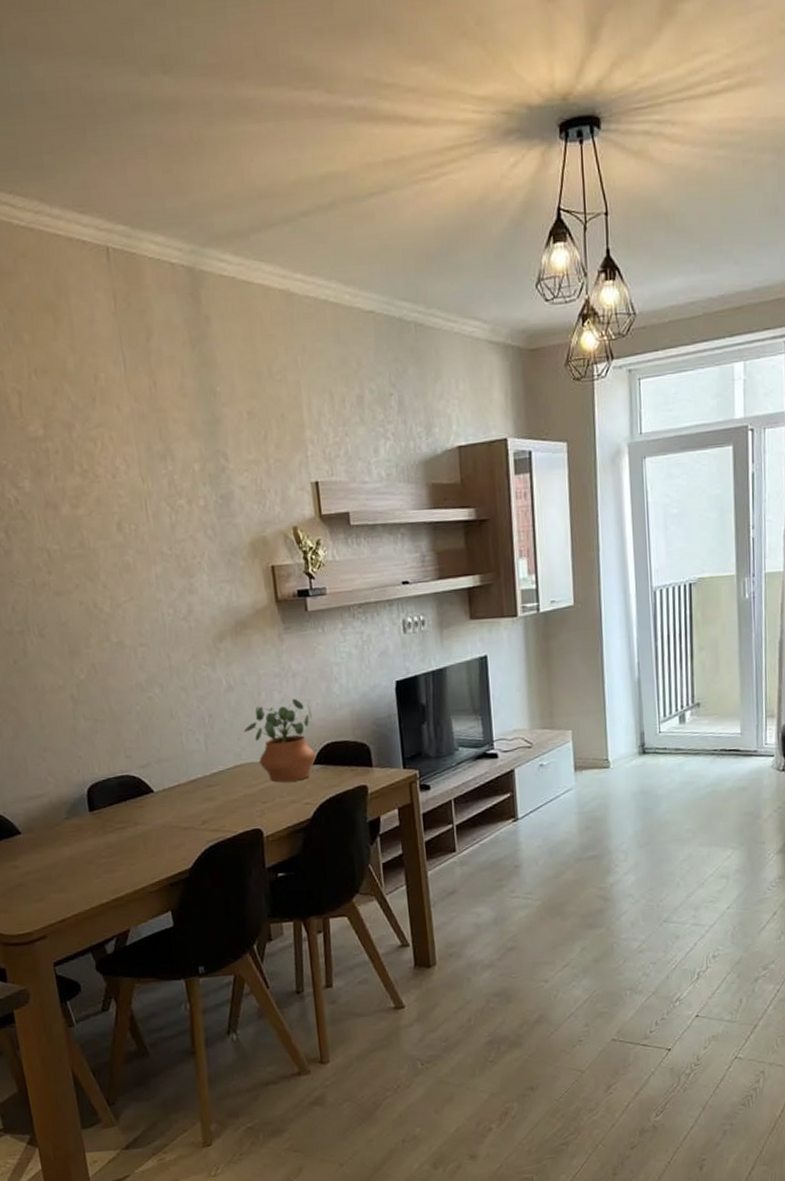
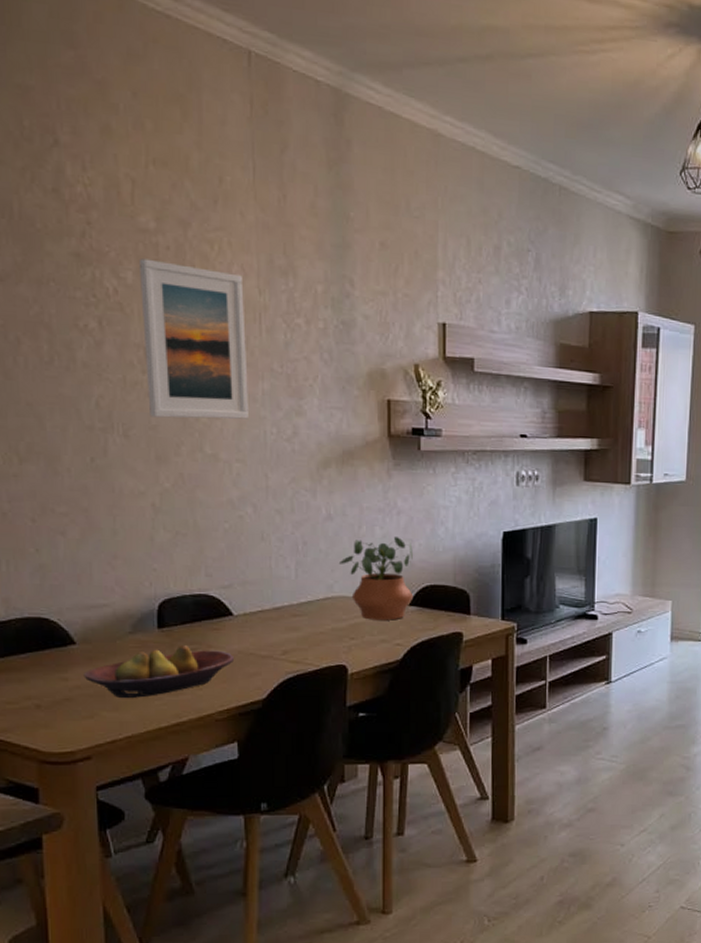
fruit bowl: none [31,825,160,880] -> present [83,645,235,699]
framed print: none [32,465,146,615] -> present [138,258,248,419]

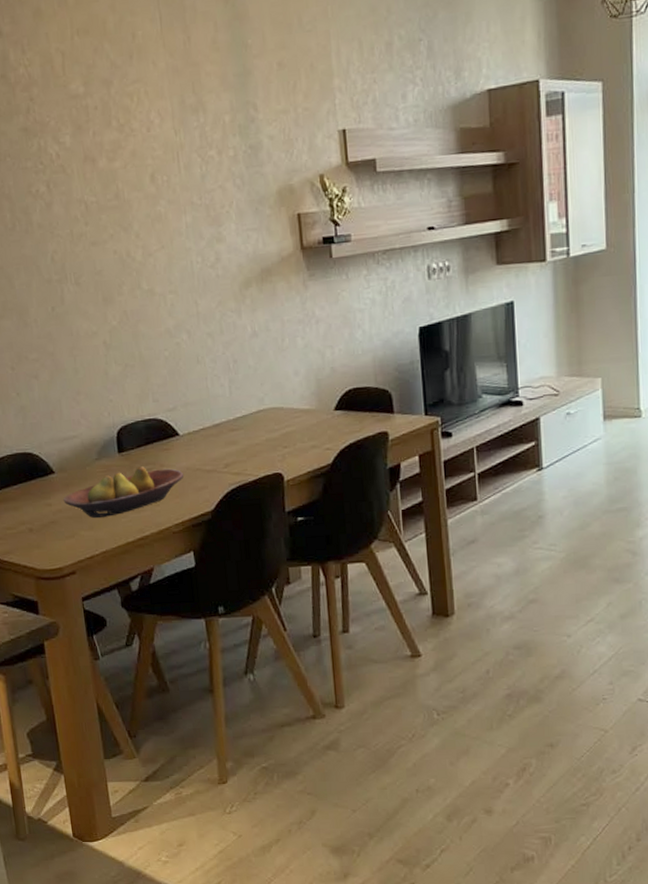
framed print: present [138,258,248,419] -> none [73,119,176,264]
potted plant: present [338,537,414,621] -> none [266,345,339,428]

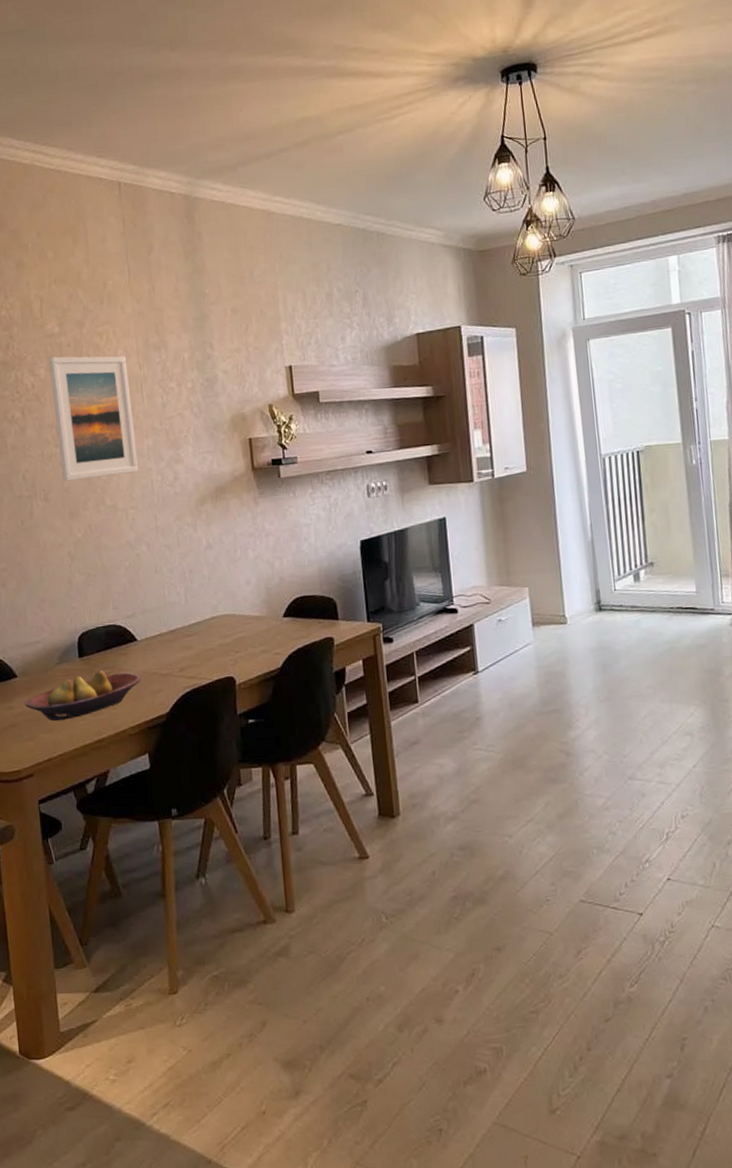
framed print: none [73,119,176,264] -> present [48,356,138,482]

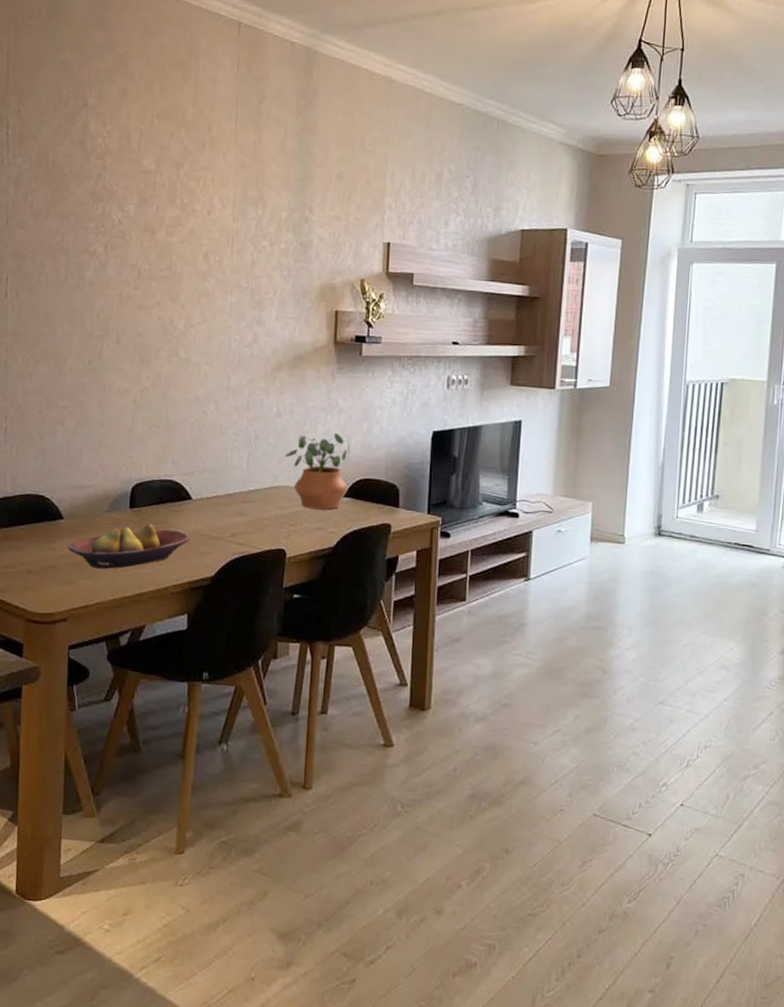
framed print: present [48,356,138,482] -> none [137,194,221,328]
potted plant: none [220,556,287,634] -> present [284,433,350,510]

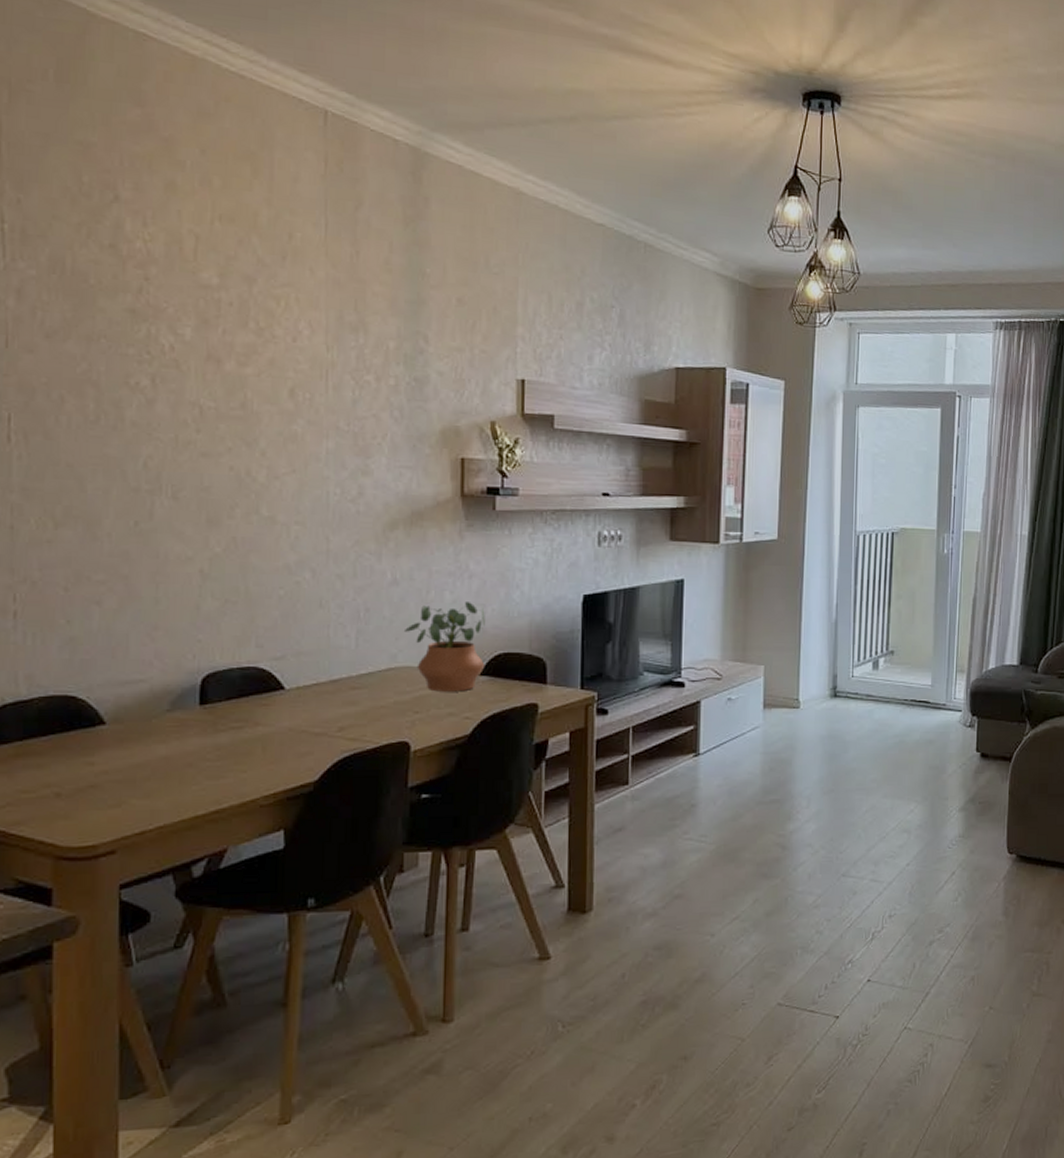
fruit bowl: present [67,524,191,569] -> none [112,723,285,784]

